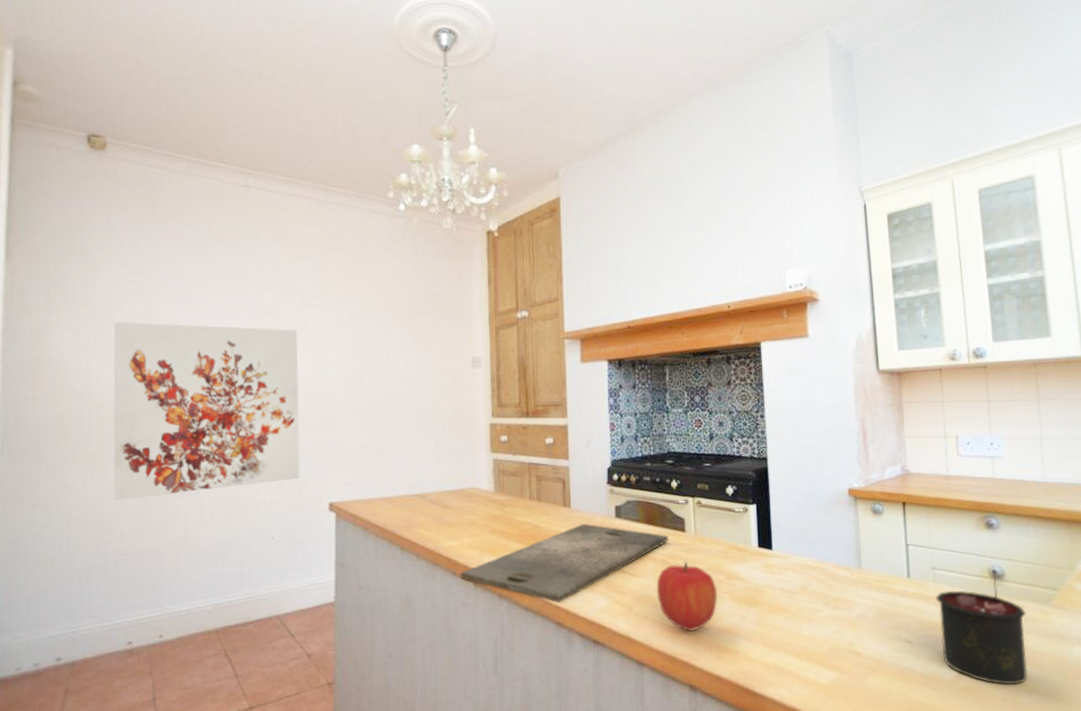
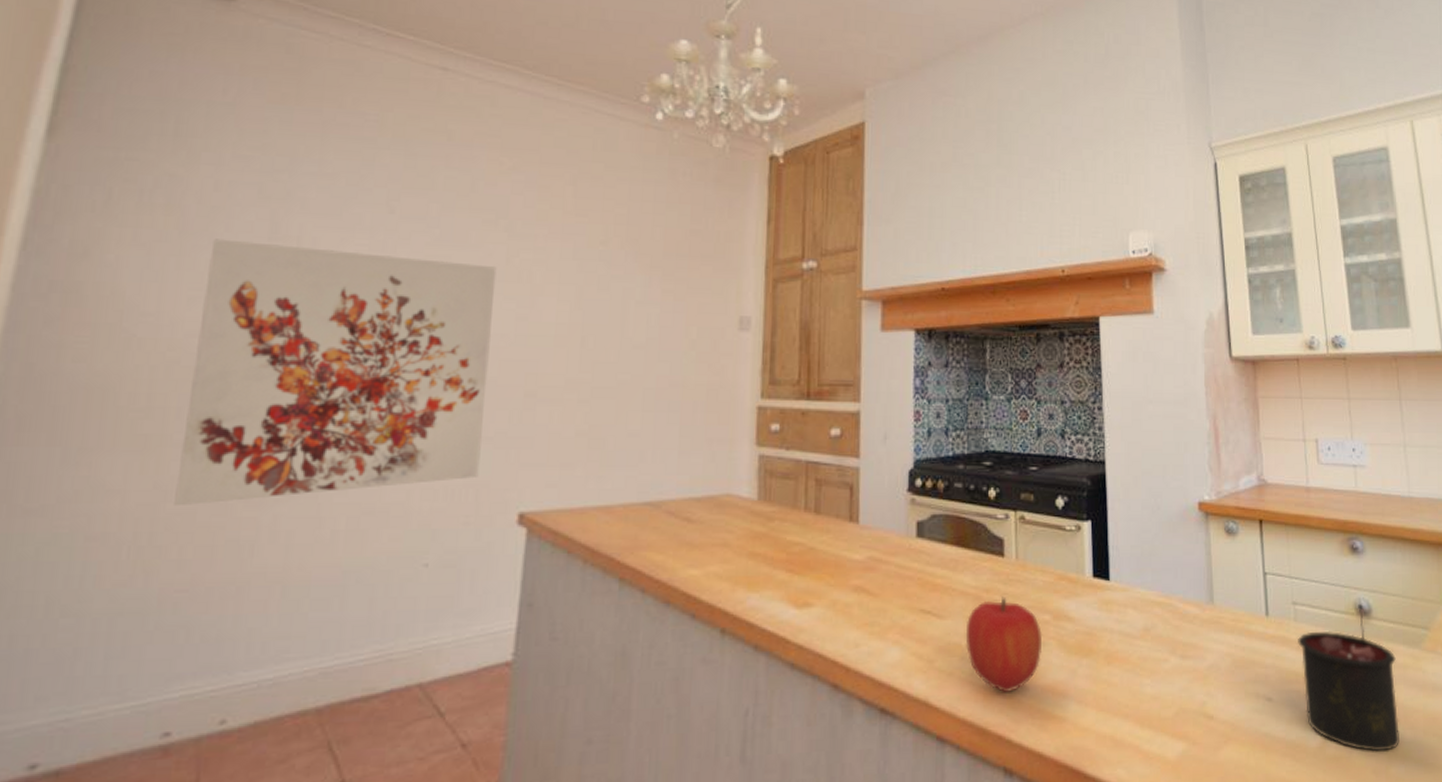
cutting board: present [460,523,668,602] -> none [701,544,983,656]

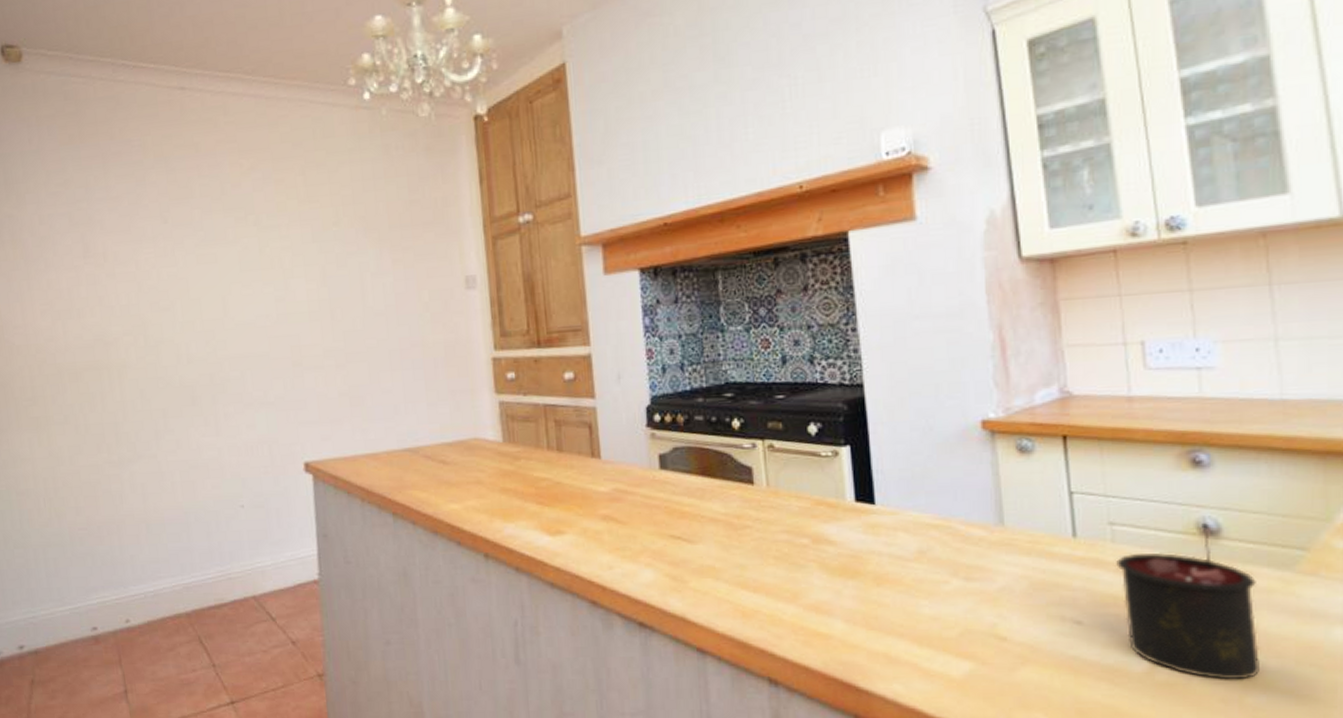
wall art: present [174,239,497,507] -> none [48,257,269,469]
fruit: present [965,596,1043,692] -> none [718,522,802,610]

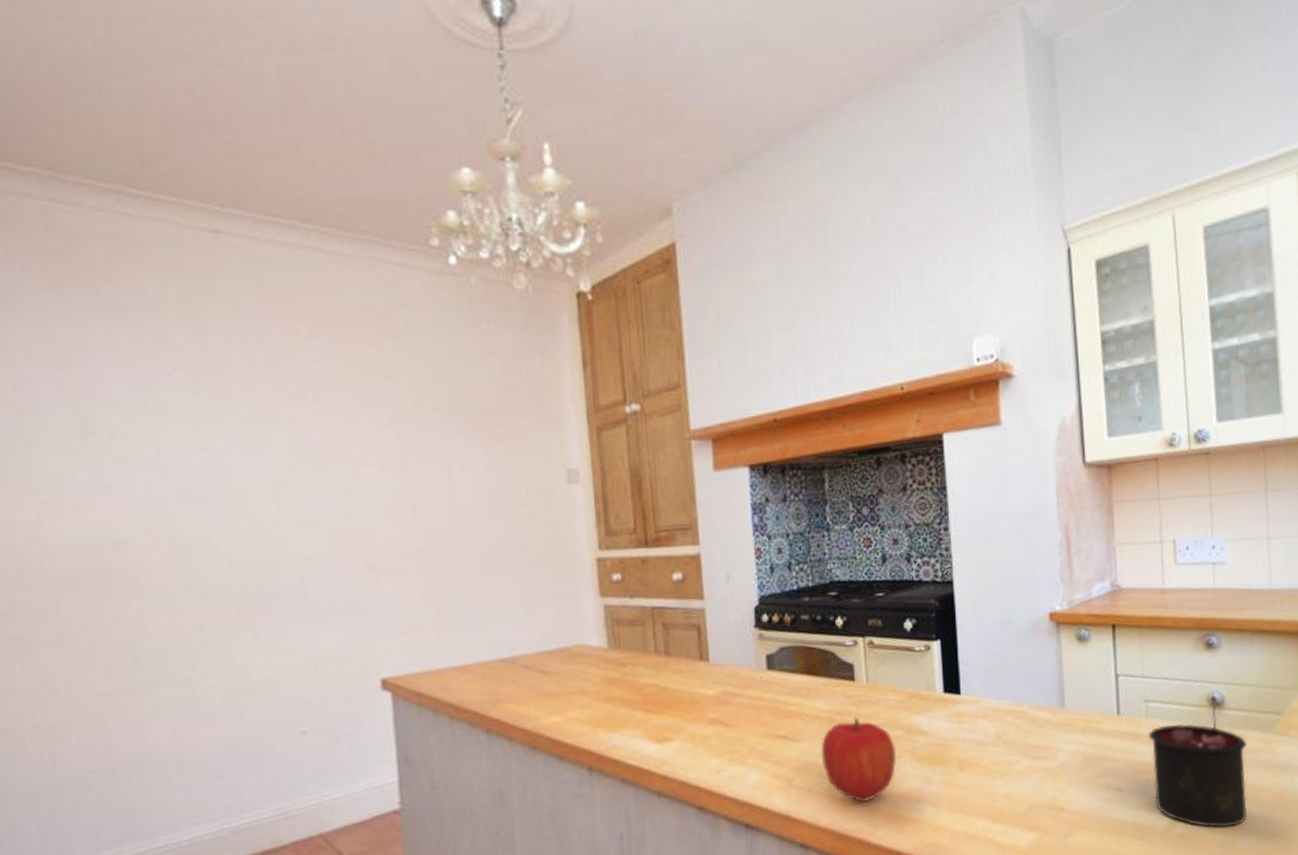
fruit: none [718,522,802,610] -> present [821,717,897,802]

